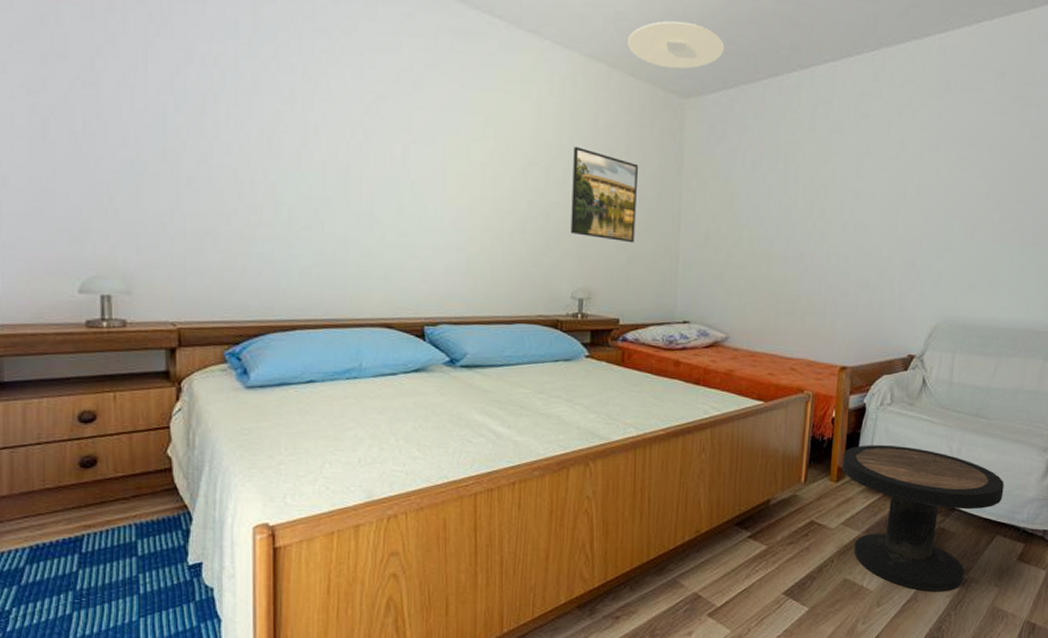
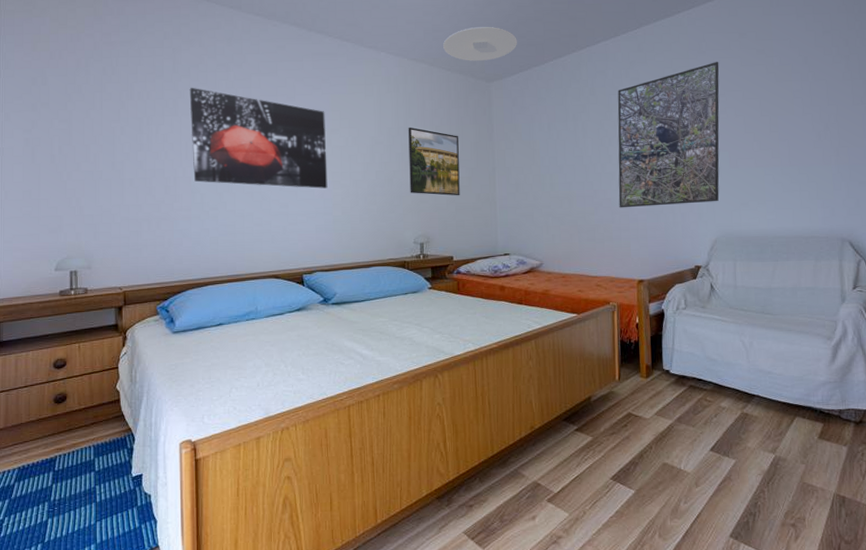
wall art: none [275,56,464,217] -> present [189,87,328,189]
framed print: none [828,105,968,281] -> present [617,62,720,208]
side table: present [842,444,1004,591] -> none [649,343,797,470]

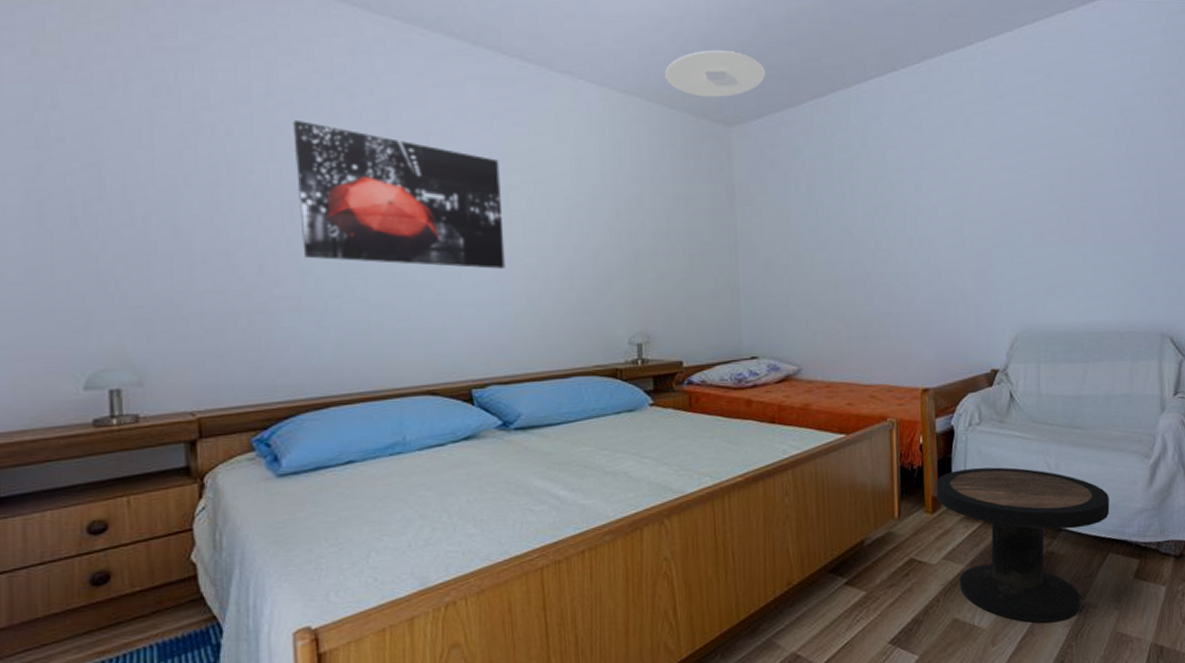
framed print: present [408,127,460,196] -> none [618,184,691,280]
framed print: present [617,62,720,208] -> none [895,109,1021,297]
side table: none [649,343,797,470] -> present [936,467,1110,622]

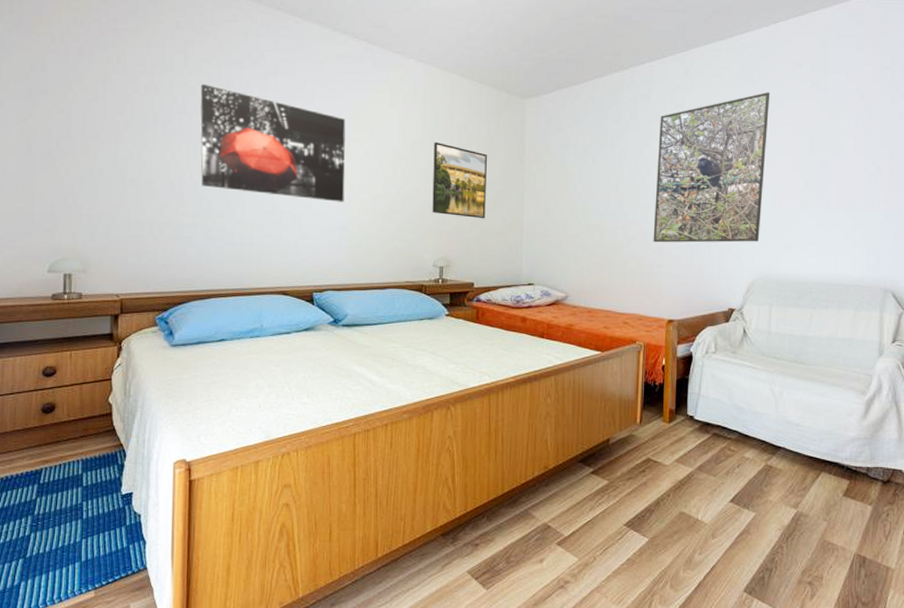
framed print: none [618,184,691,280] -> present [432,141,487,219]
ceiling light: present [665,49,765,97] -> none [477,37,556,75]
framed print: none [895,109,1021,297] -> present [653,92,770,243]
side table: present [936,467,1110,622] -> none [673,388,826,524]

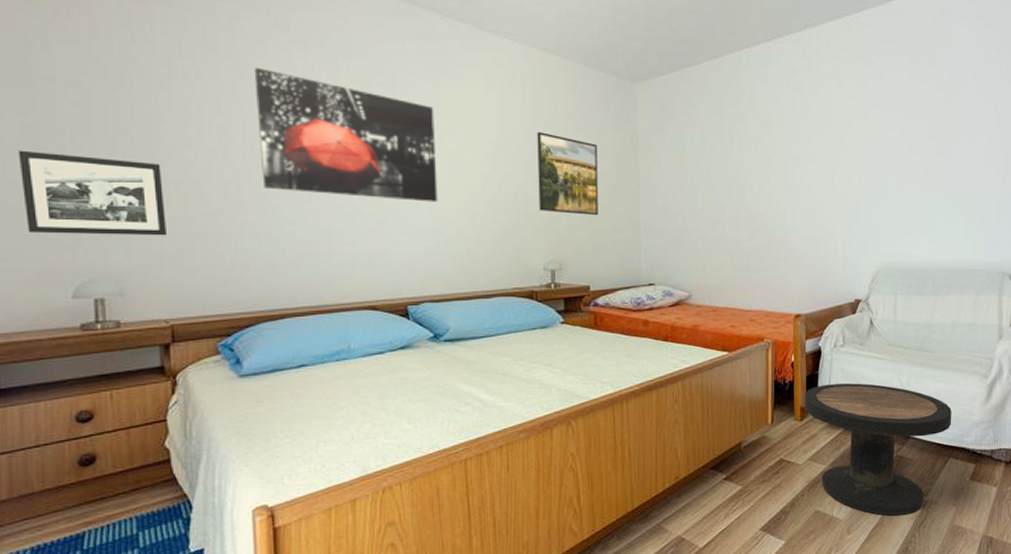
picture frame: none [17,150,124,224] -> present [18,150,168,236]
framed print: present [653,92,770,243] -> none [776,74,888,235]
side table: none [673,388,826,524] -> present [804,383,952,515]

